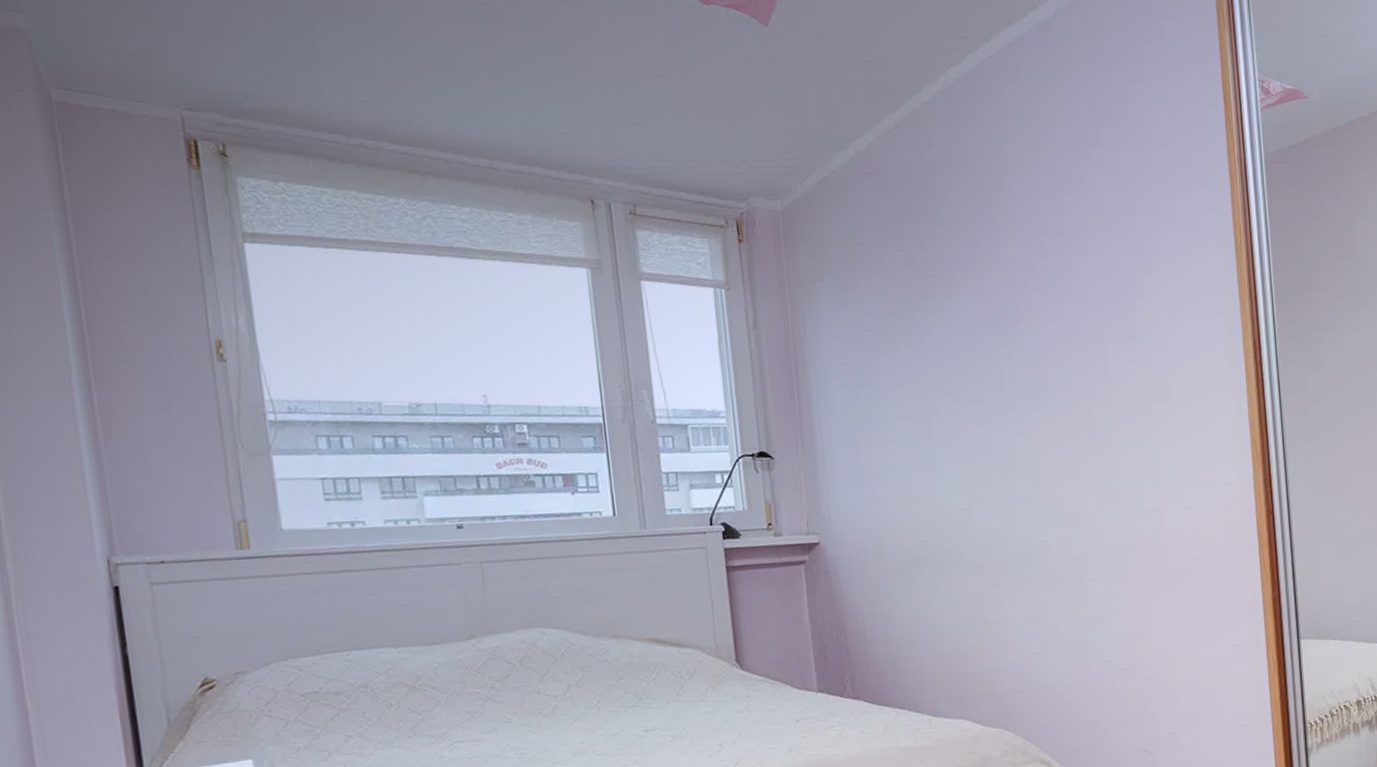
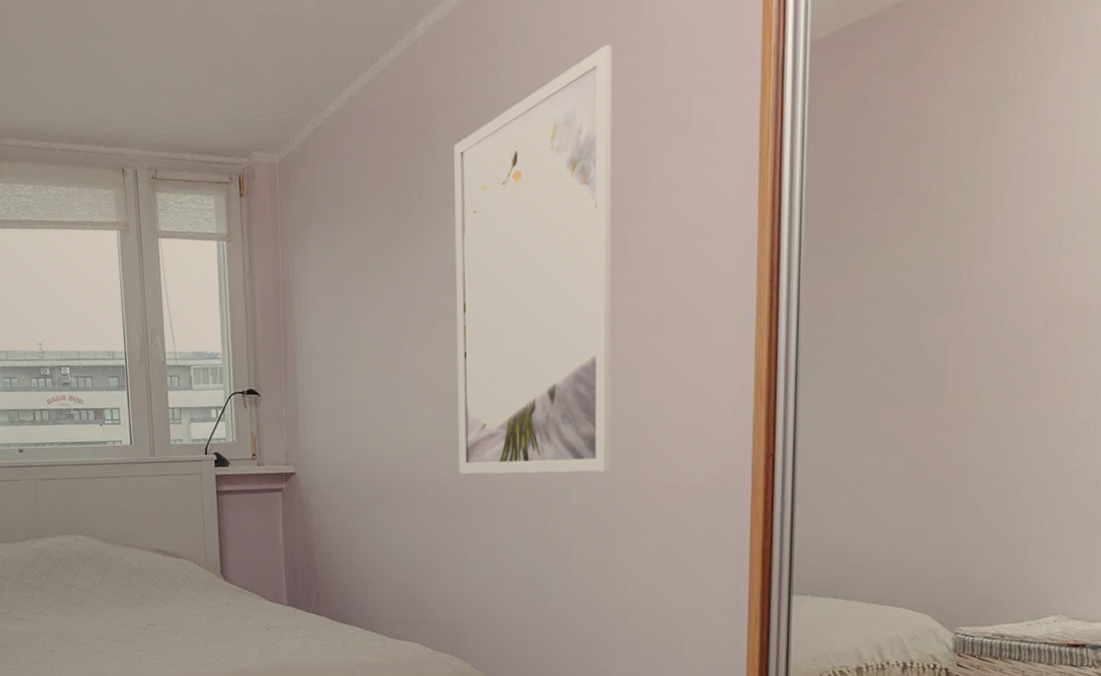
wall art: none [966,135,1137,539] -> present [454,44,612,474]

